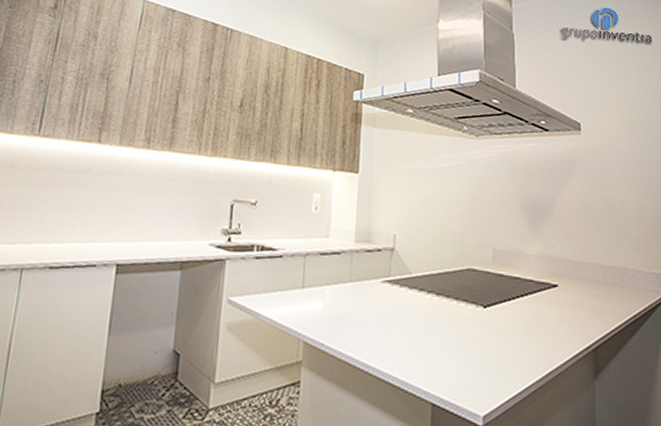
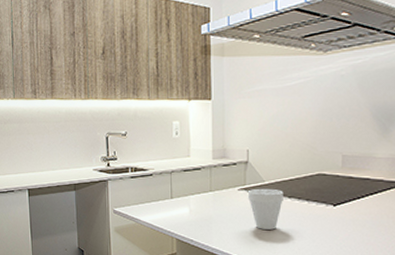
cup: none [392,281,431,334] -> present [248,188,283,230]

